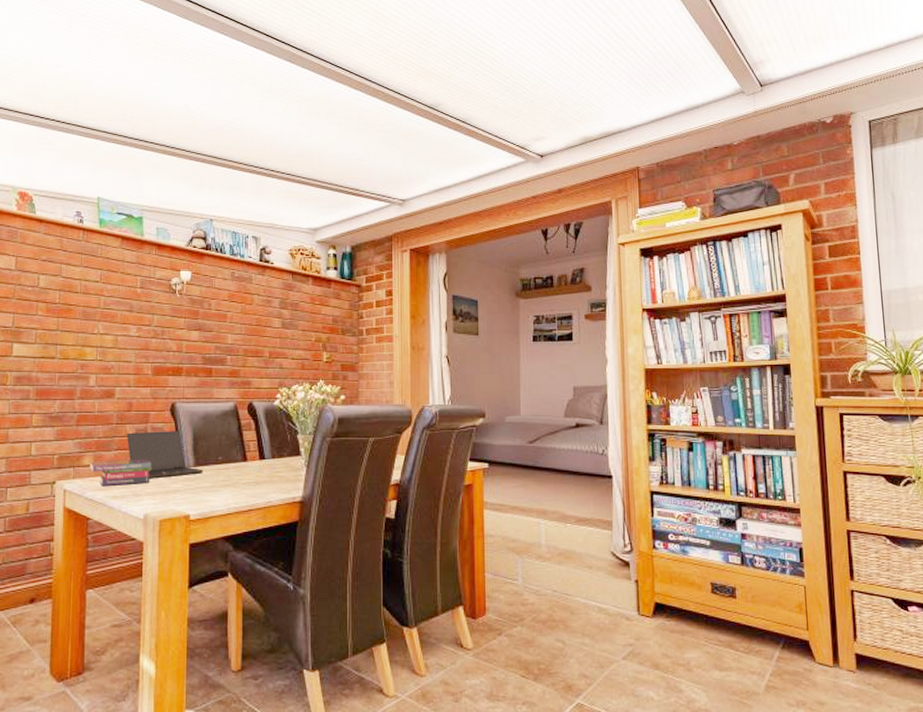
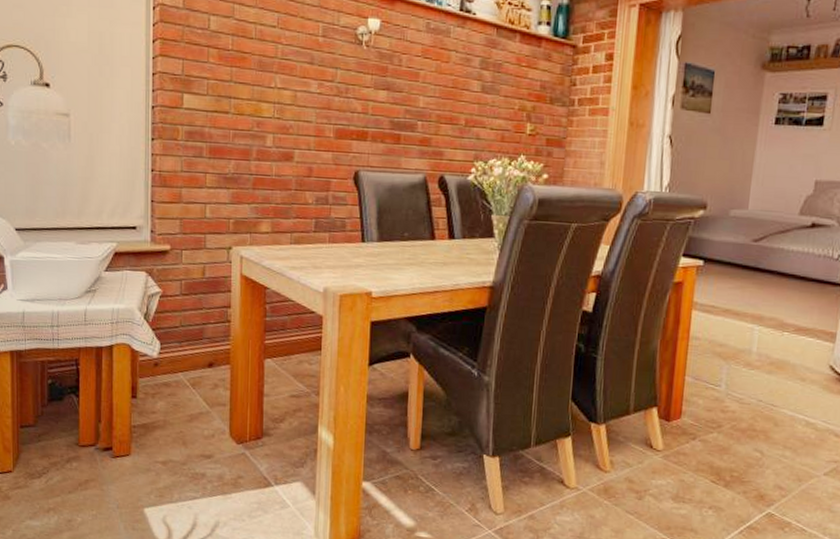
books: present [90,458,152,487] -> none [267,229,333,256]
laptop: present [127,430,203,479] -> none [306,200,387,252]

